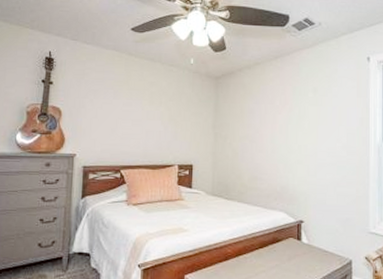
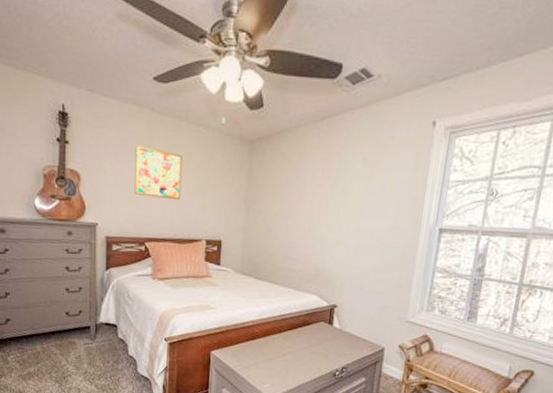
wall art: none [112,84,156,130] -> present [134,146,183,201]

